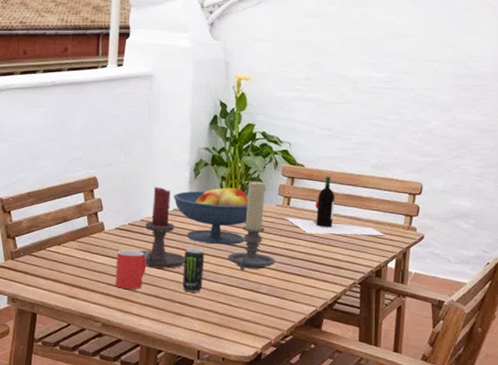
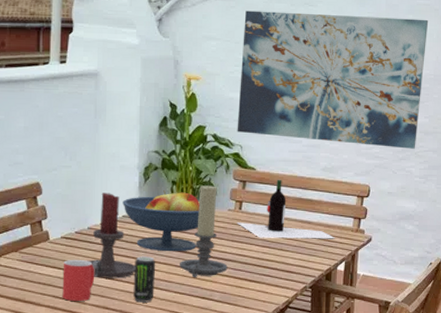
wall art: none [286,13,485,147] -> present [237,10,429,149]

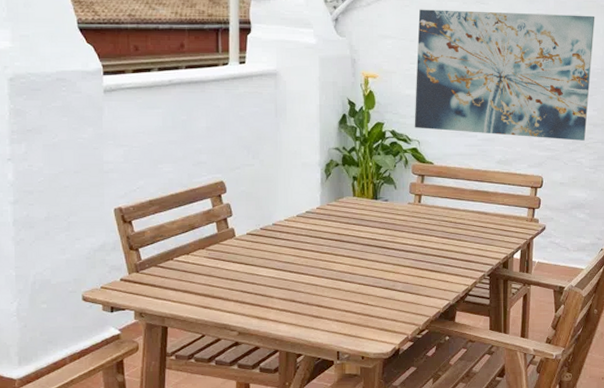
mug: present [62,259,95,301] -> none [249,254,281,295]
candle holder: present [87,193,136,279] -> none [273,190,321,273]
fruit bowl: present [123,190,201,252] -> none [306,186,381,245]
beverage can: present [133,256,156,303] -> none [318,250,340,295]
candle holder: present [180,184,228,278] -> none [363,179,409,270]
wine bottle: present [237,179,335,239] -> none [416,172,511,230]

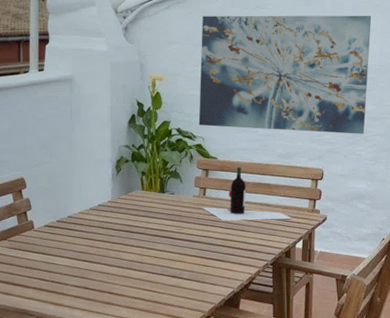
wine bottle: none [416,172,511,230] -> present [201,166,293,221]

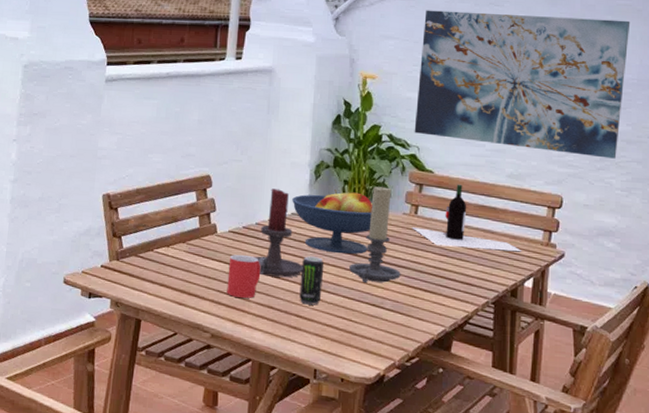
mug: none [46,245,76,283] -> present [227,254,261,298]
candle holder: none [68,185,112,262] -> present [253,188,303,278]
fruit bowl: none [98,181,168,236] -> present [292,189,374,255]
beverage can: none [110,240,130,282] -> present [299,256,325,306]
candle holder: none [151,174,195,259] -> present [349,186,401,284]

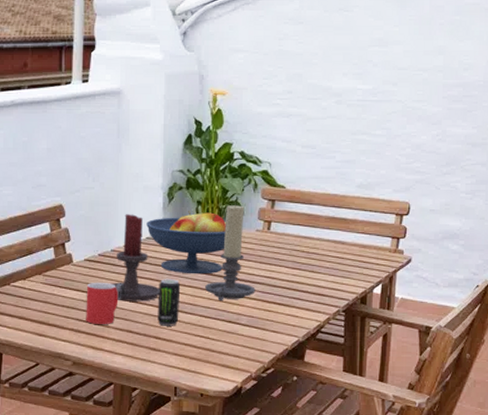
wine bottle: present [412,184,522,252] -> none [265,197,371,260]
wall art: present [414,10,631,159] -> none [265,19,478,162]

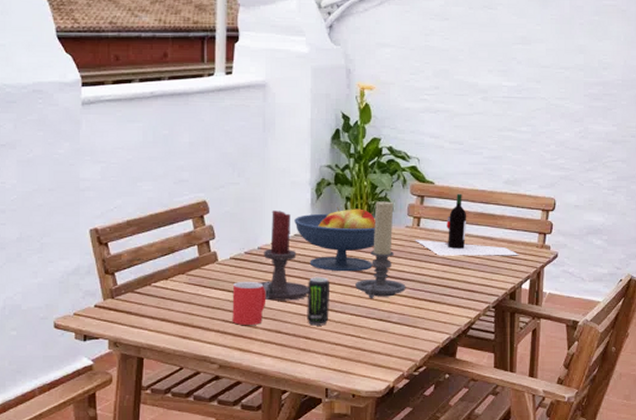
wine bottle: none [265,197,371,260] -> present [415,193,519,256]

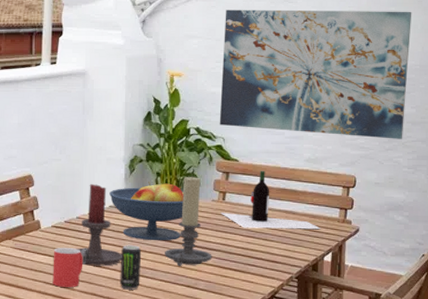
wall art: none [414,15,616,159] -> present [219,9,412,139]

